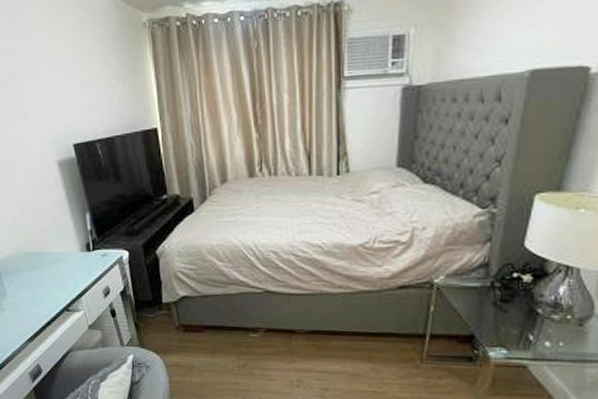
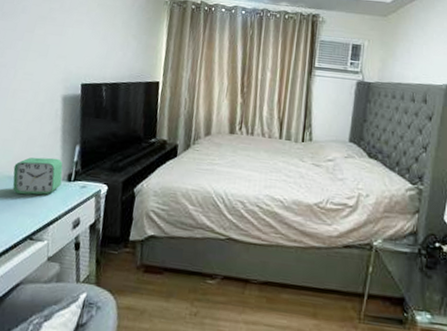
alarm clock: none [31,229,82,270] -> present [12,157,63,195]

